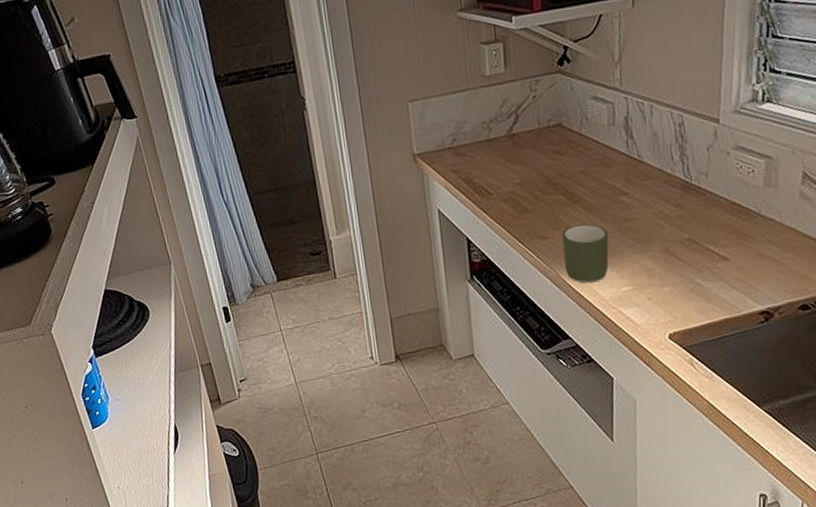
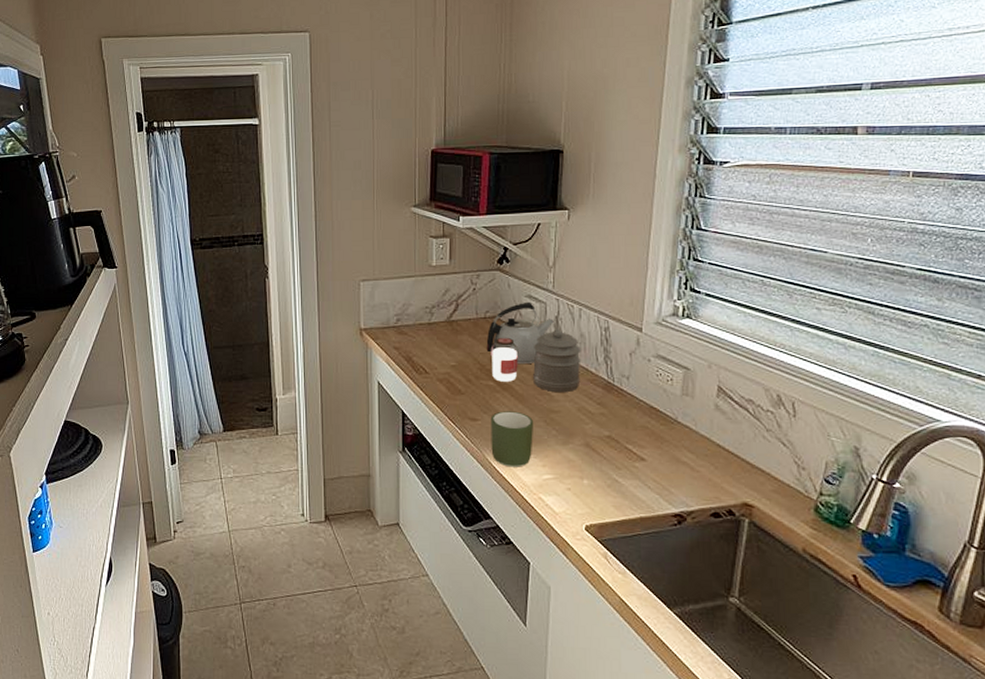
kettle: none [551,103,624,174] -> present [486,301,554,365]
jar: none [556,145,588,195] -> present [490,337,519,382]
jar: none [603,130,656,199] -> present [533,329,581,392]

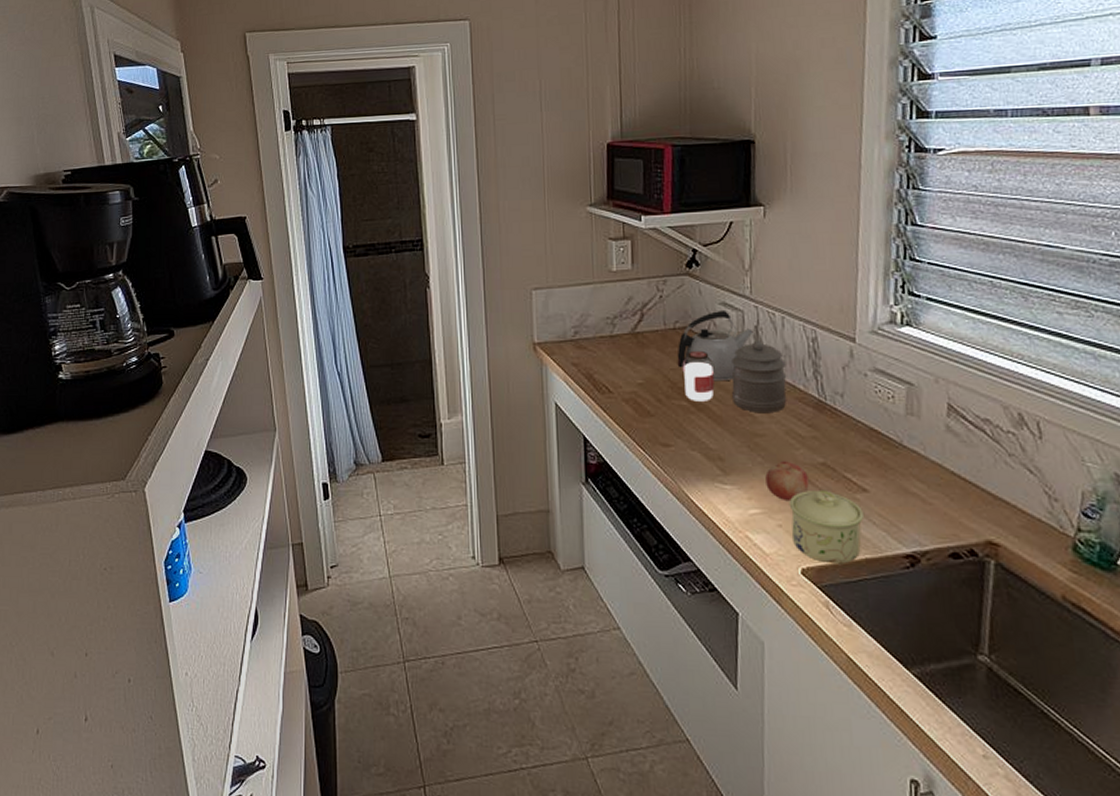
mug: present [490,411,534,467] -> none [685,435,736,501]
fruit: none [558,433,597,469] -> present [765,460,810,502]
sugar bowl: none [577,458,642,522] -> present [789,489,865,564]

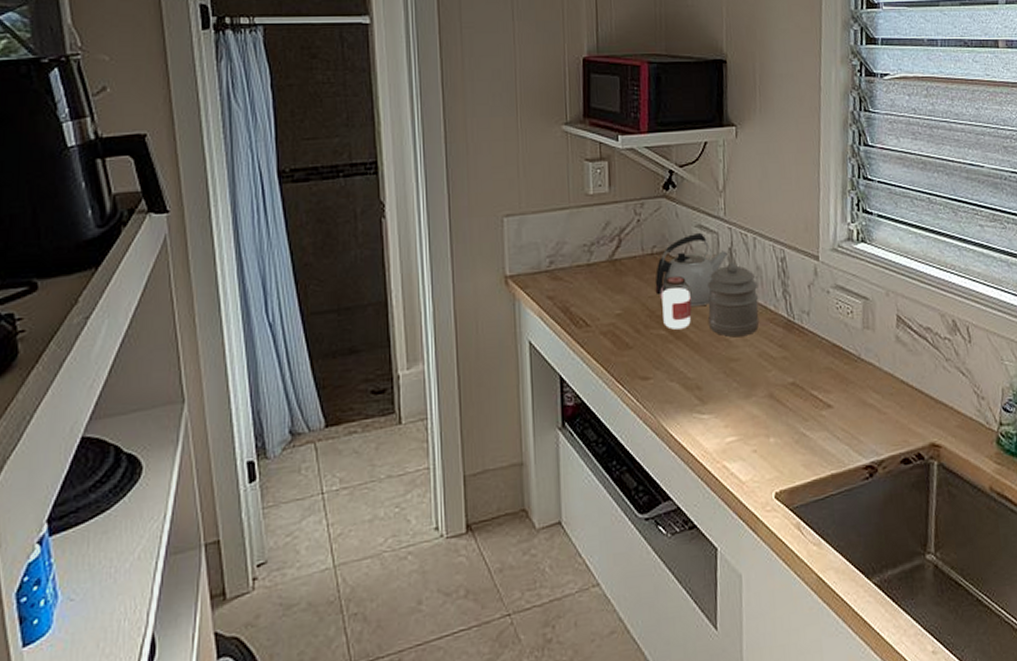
fruit: present [765,460,810,502] -> none [741,383,781,426]
sugar bowl: present [789,489,865,564] -> none [762,409,830,485]

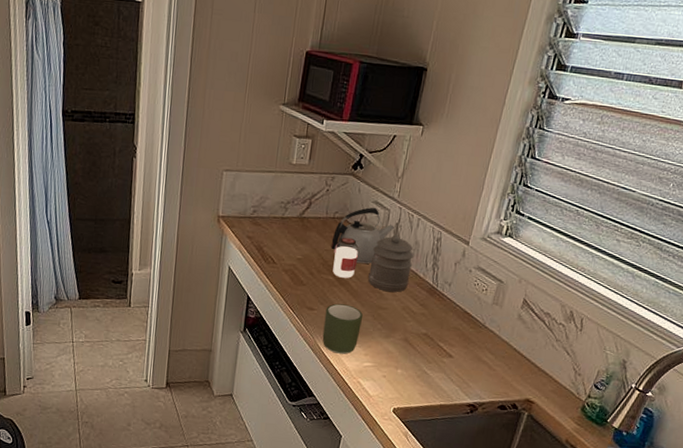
mug: none [664,363,713,433] -> present [322,303,364,354]

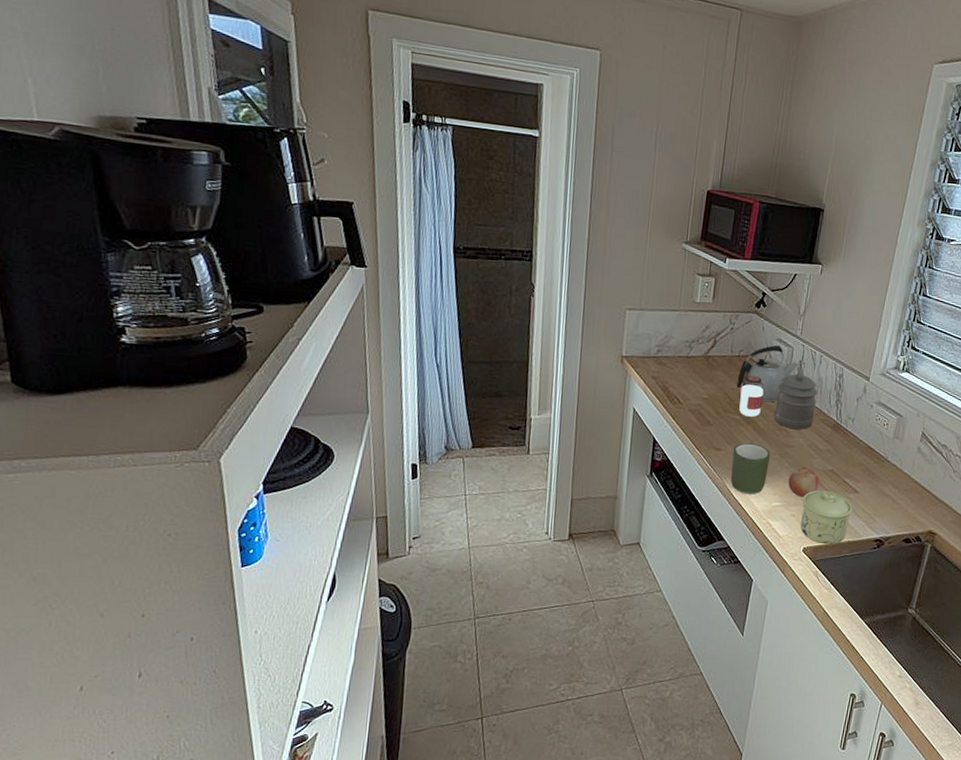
fruit: none [380,329,413,360] -> present [788,466,820,498]
sugar bowl: none [391,352,447,407] -> present [800,490,853,545]

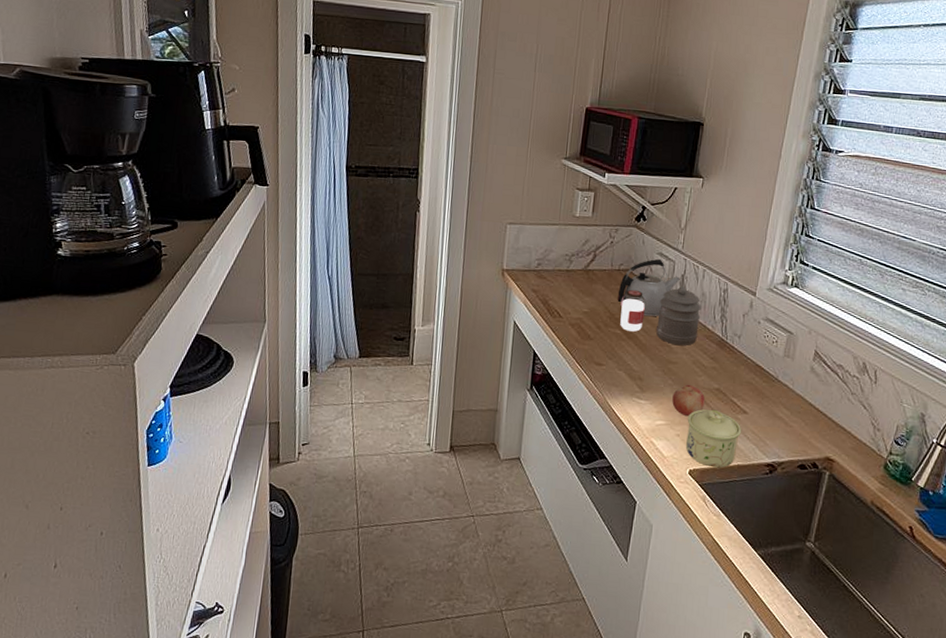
mug: present [730,443,771,495] -> none [612,358,653,412]

